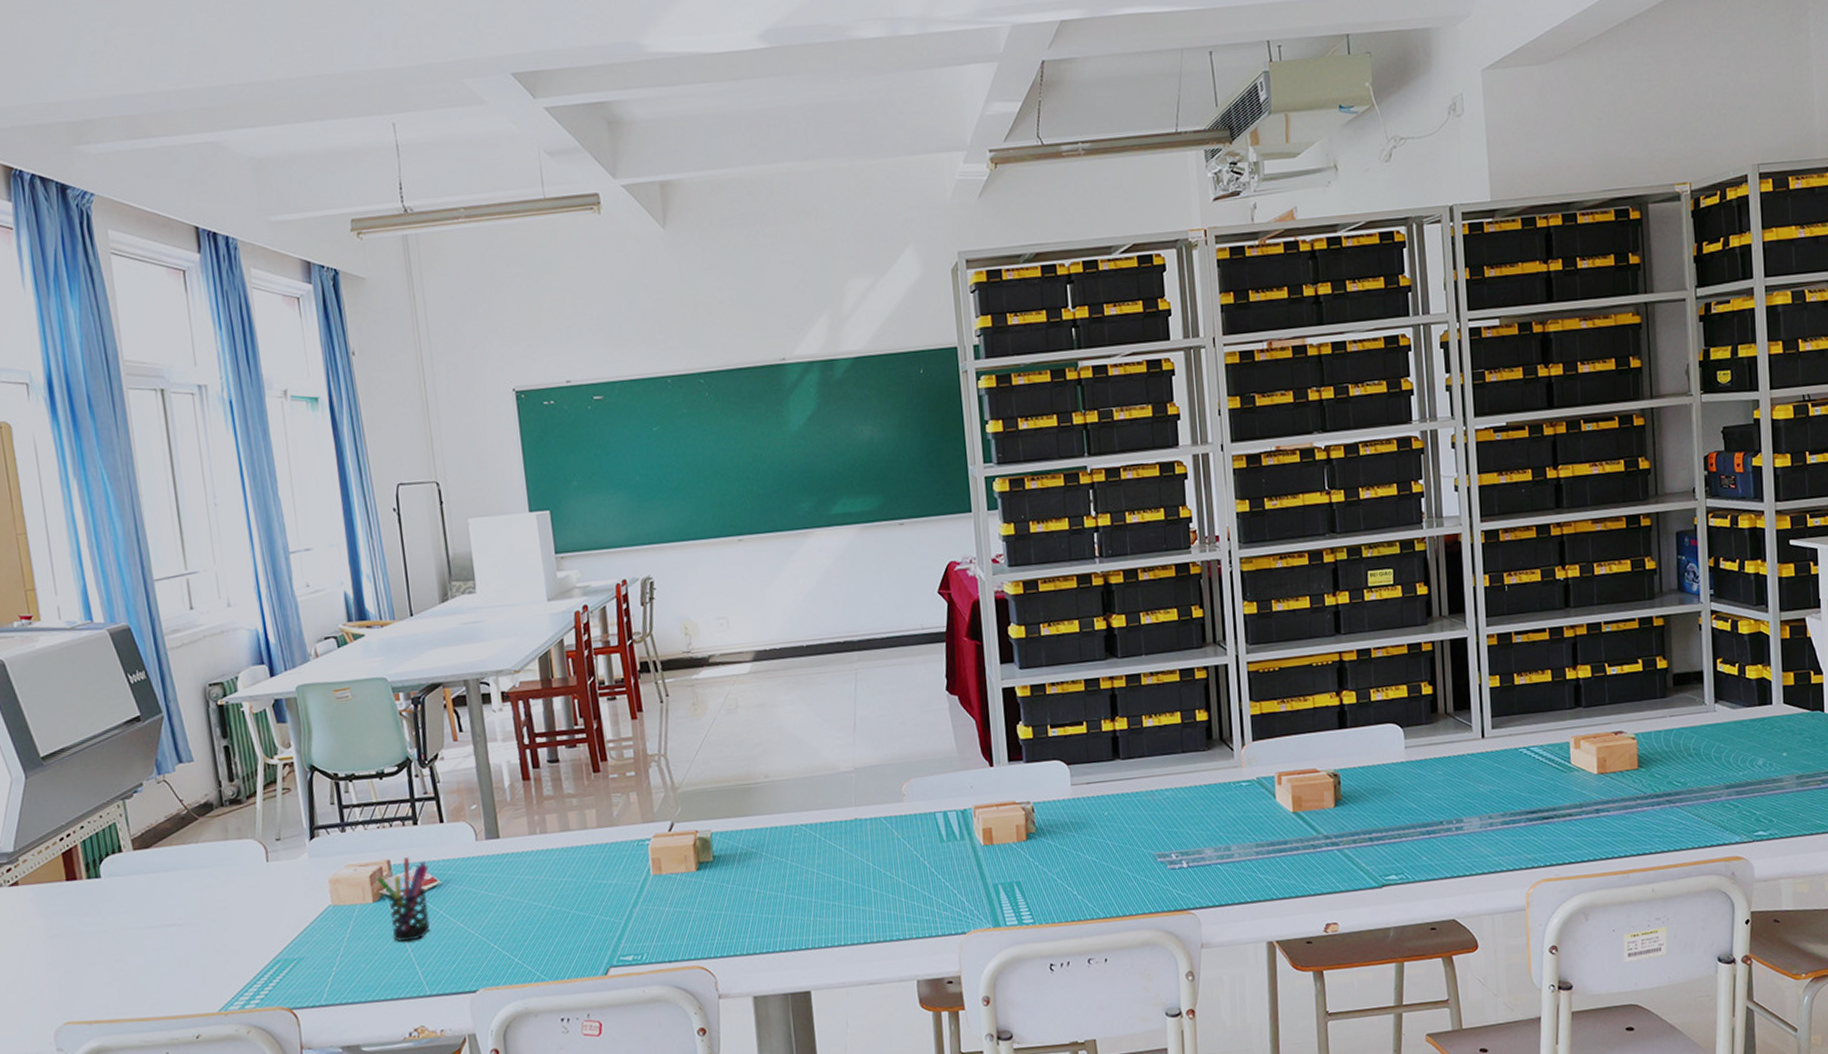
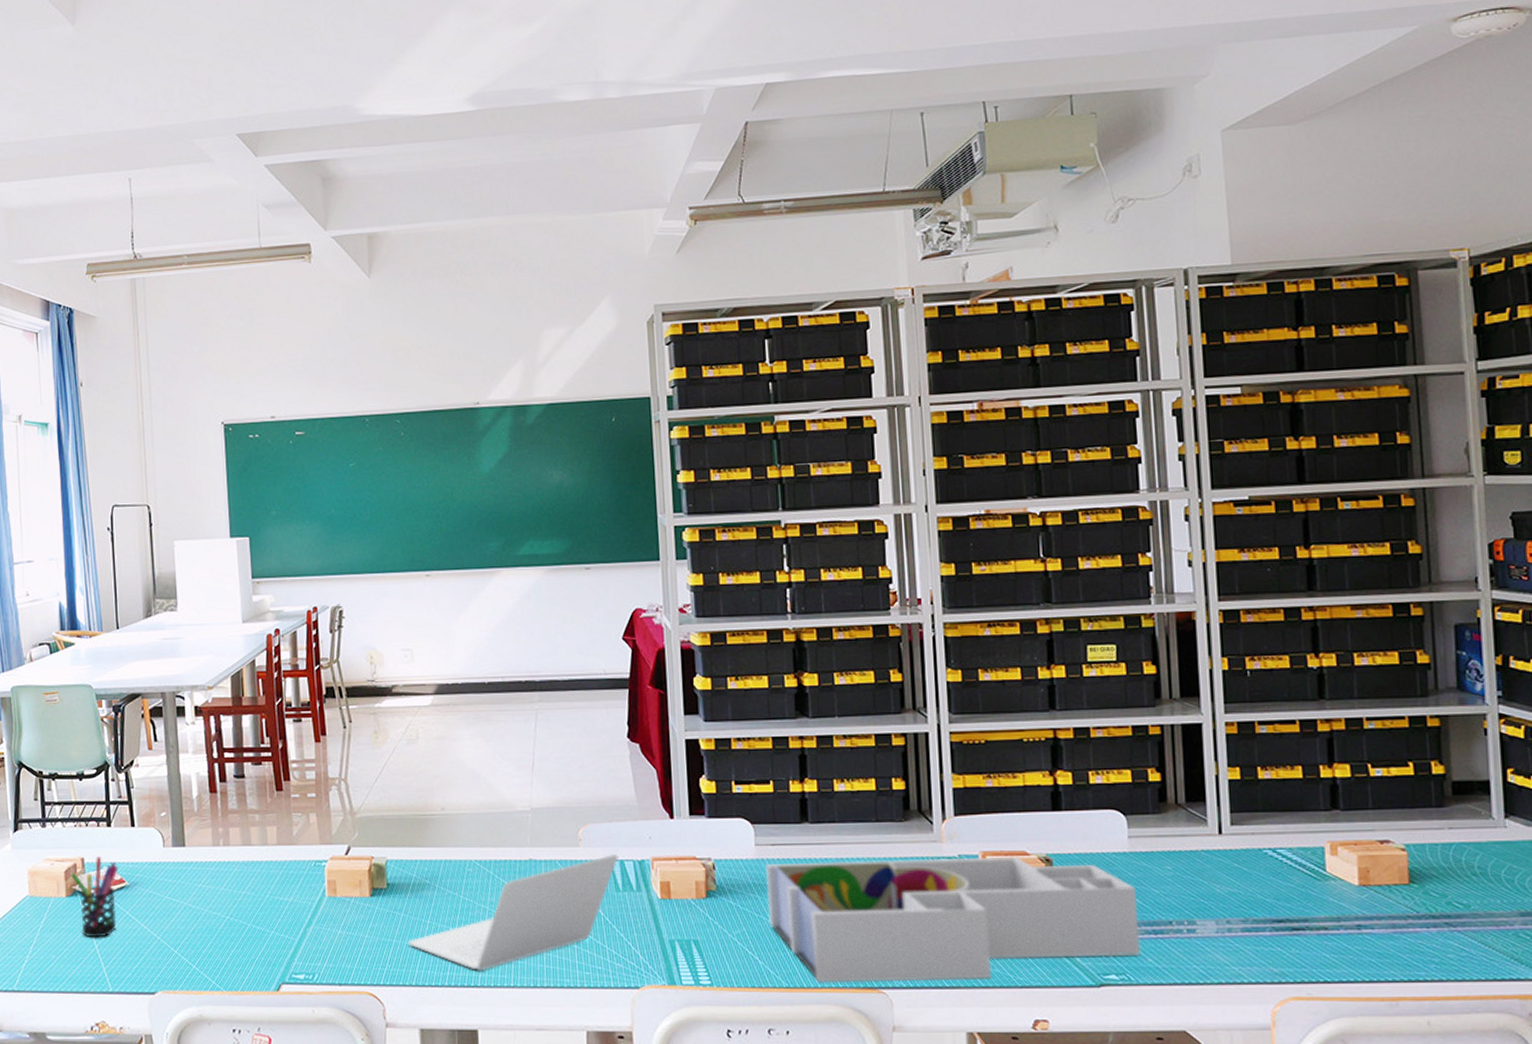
laptop: none [737,805,942,934] -> present [408,853,618,971]
desk organizer: none [1081,775,1417,910] -> present [766,857,1141,983]

